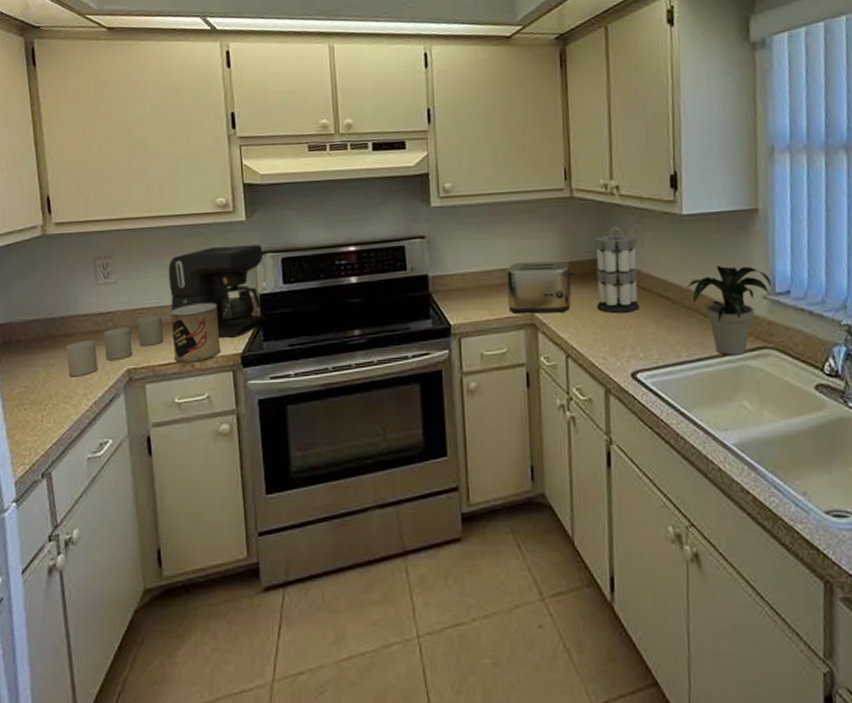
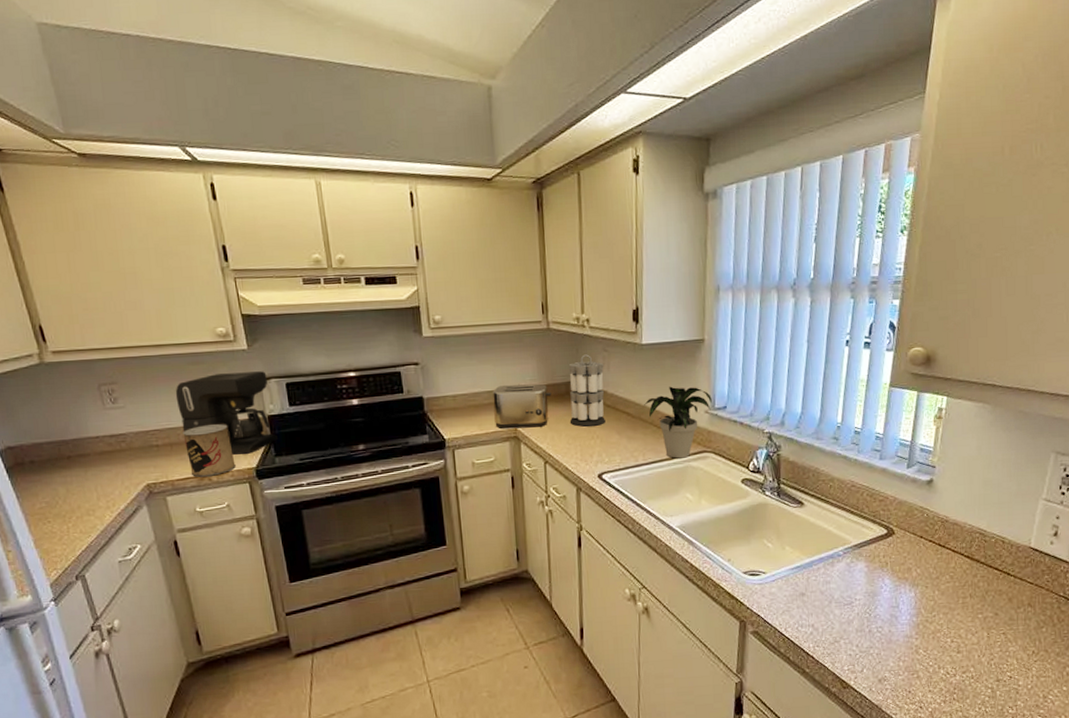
canister: present [65,314,164,377] -> none [82,435,179,493]

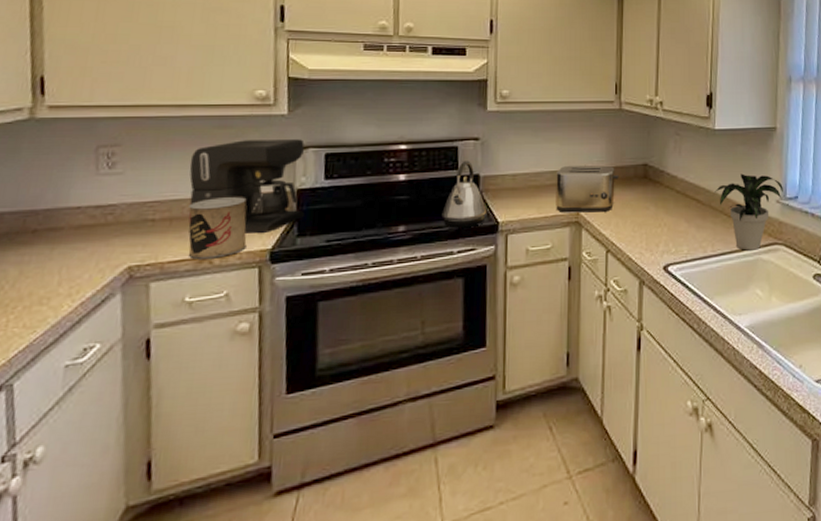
kettle: none [394,384,434,446] -> present [442,160,488,229]
spice rack: present [568,354,605,427] -> none [637,137,675,213]

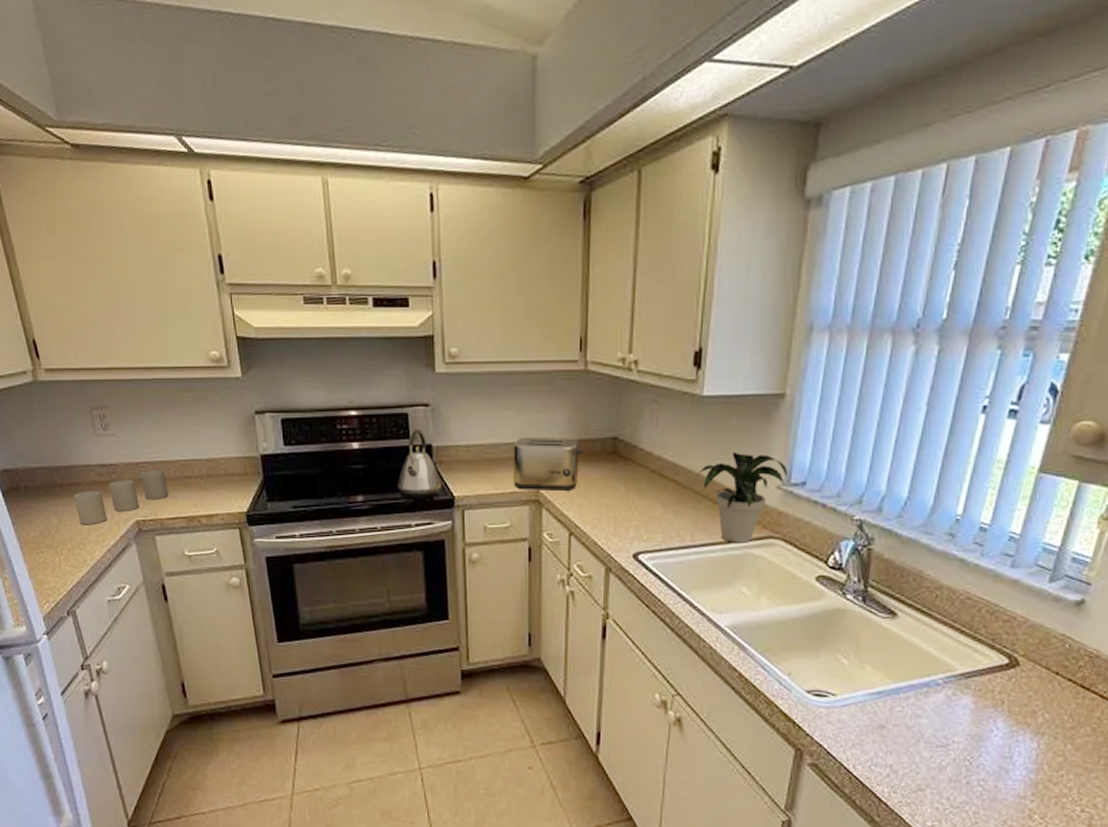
canister: none [48,208,178,276] -> present [73,469,169,525]
tin can: present [188,197,247,259] -> none [173,461,226,518]
coffee maker: present [189,139,306,233] -> none [166,403,272,496]

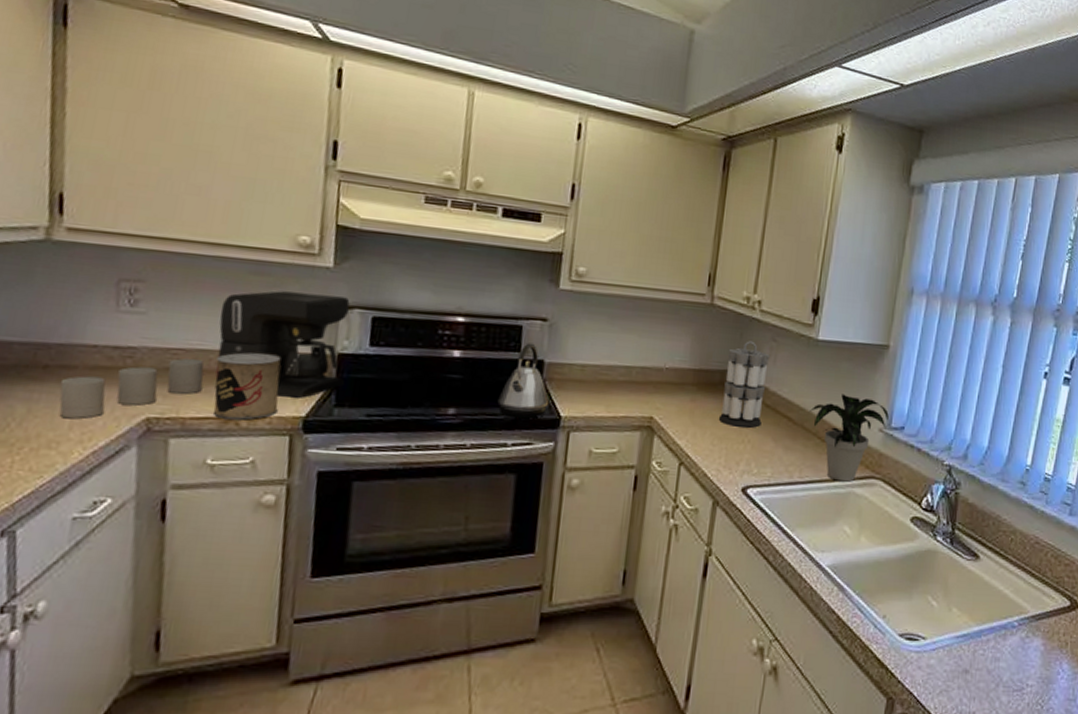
coffee maker: none [166,403,272,496] -> present [217,291,350,398]
tin can: none [173,461,226,518] -> present [214,352,281,420]
toaster: present [513,436,584,491] -> none [627,361,702,419]
spice rack: none [605,405,651,494] -> present [719,341,769,428]

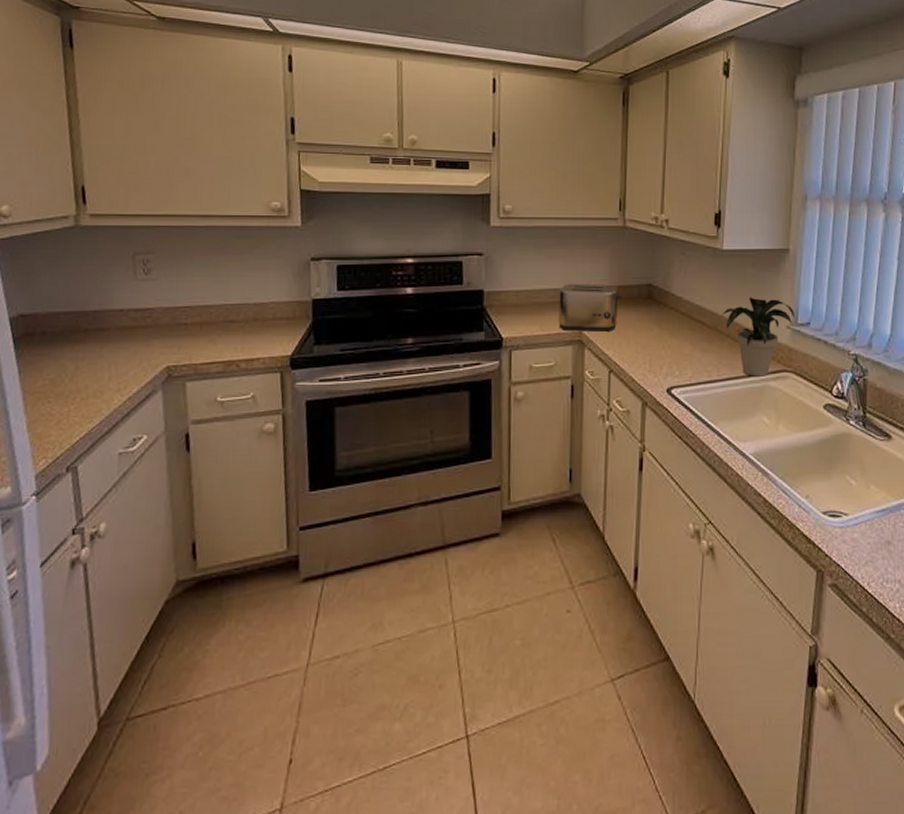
canister: present [59,358,204,419] -> none [98,313,208,372]
tin can: present [214,352,281,420] -> none [216,305,269,362]
coffee maker: present [217,291,350,398] -> none [215,250,321,340]
kettle: present [497,343,550,419] -> none [448,276,492,342]
toaster: none [627,361,702,419] -> present [558,283,622,332]
spice rack: present [719,341,769,428] -> none [641,256,680,334]

